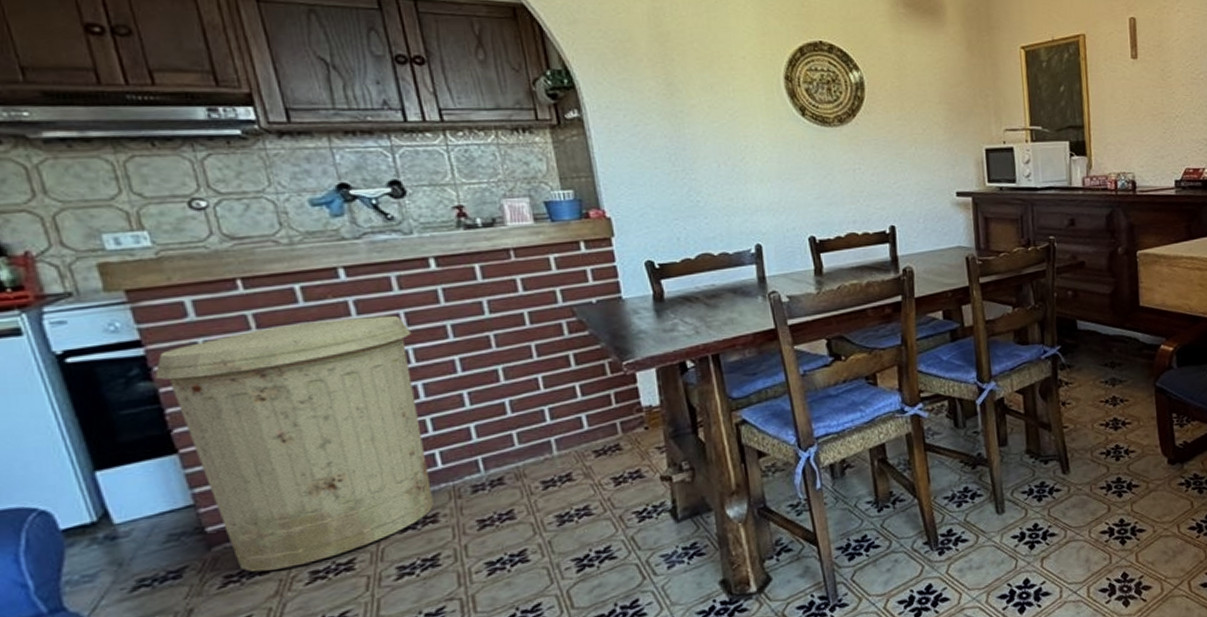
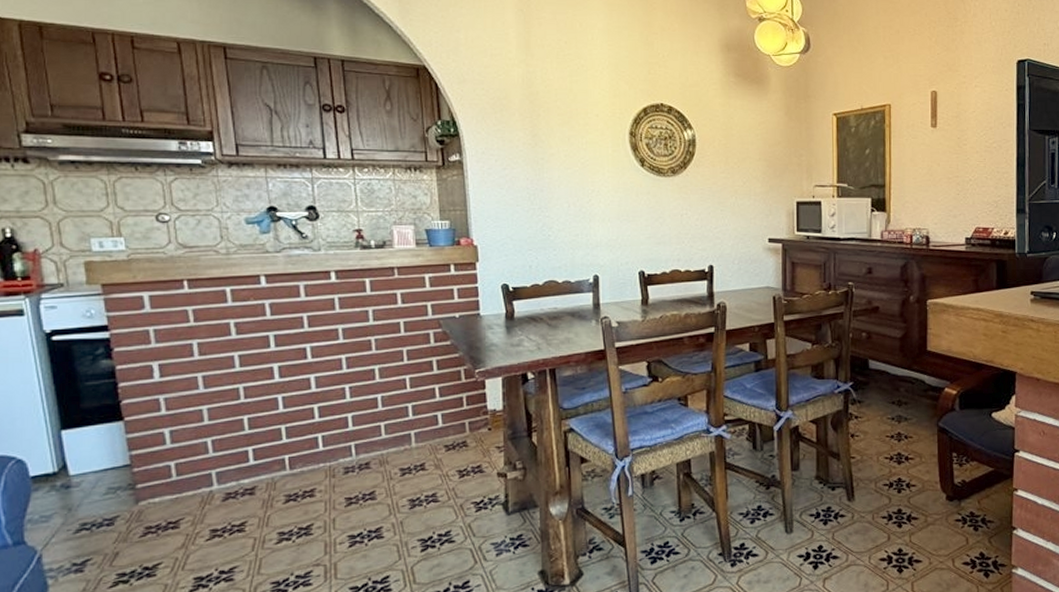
trash can: present [154,315,434,572] -> none [115,317,312,526]

